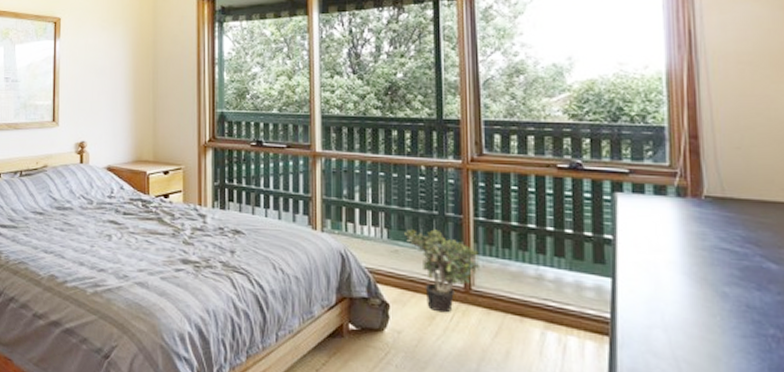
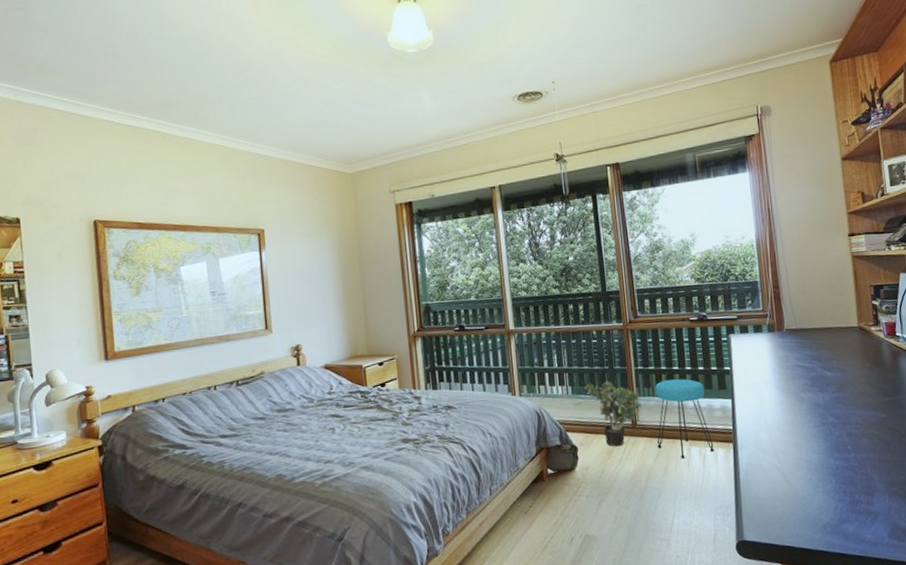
stool: none [497,239,580,344] -> present [655,379,714,459]

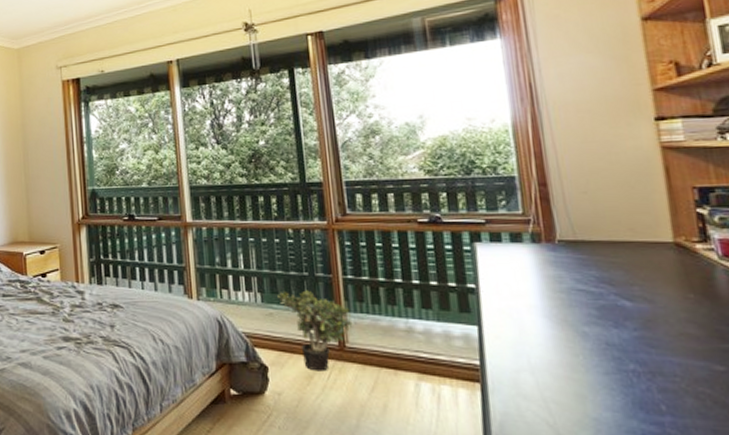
stool: present [655,379,714,459] -> none [370,295,453,396]

